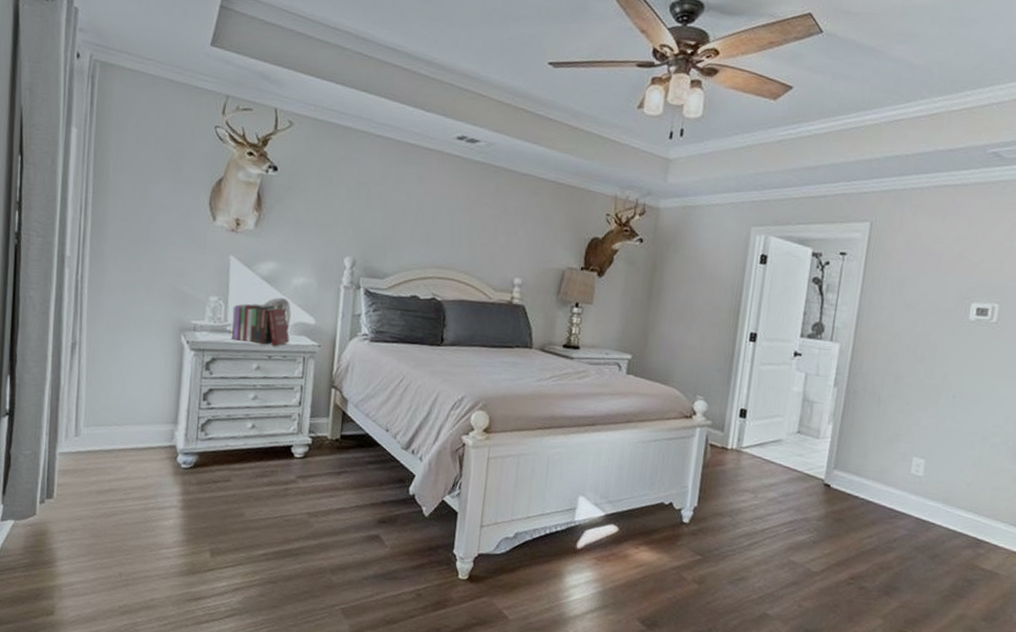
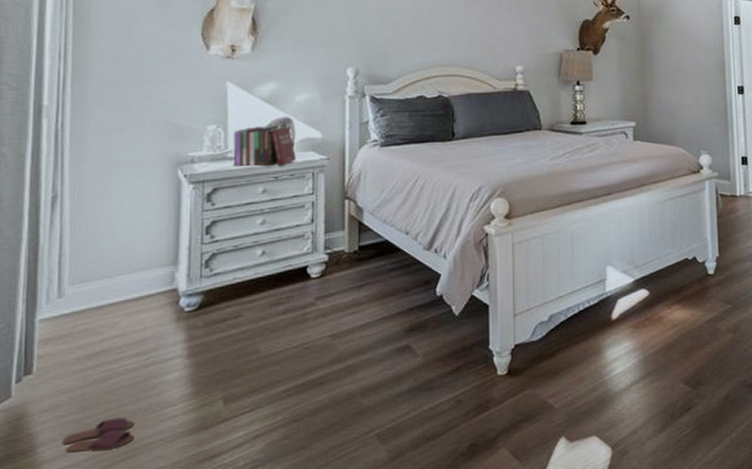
slippers: none [76,549,135,575] -> present [62,417,135,453]

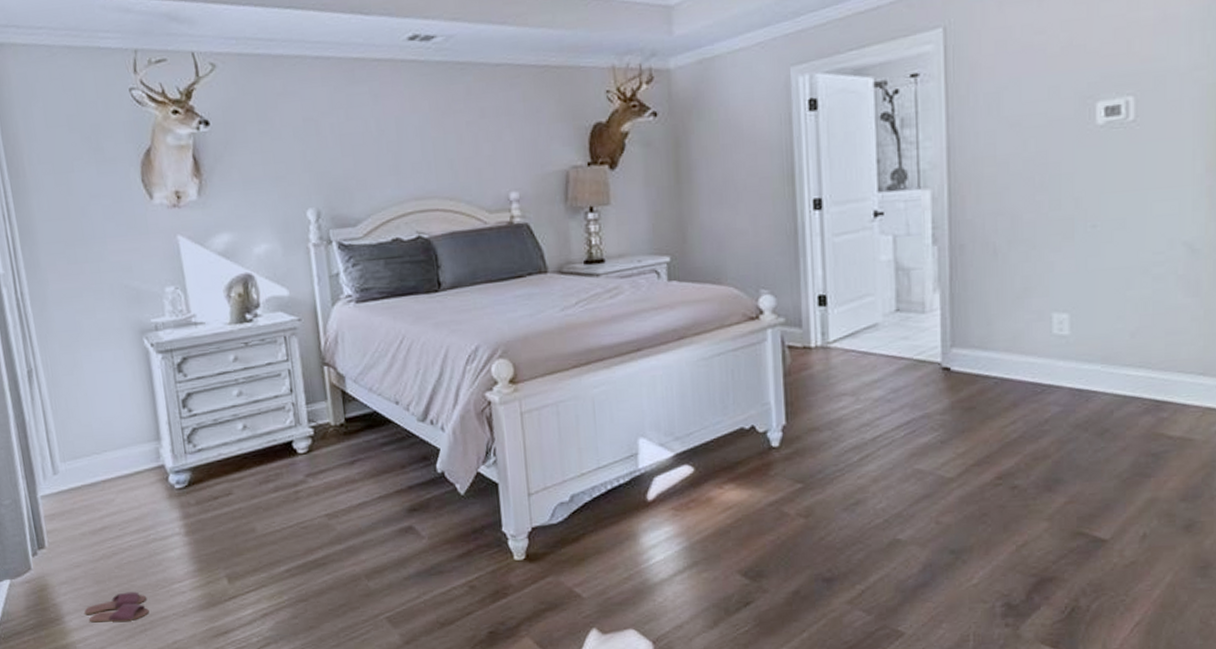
books: present [233,125,297,167] -> none [193,282,265,333]

